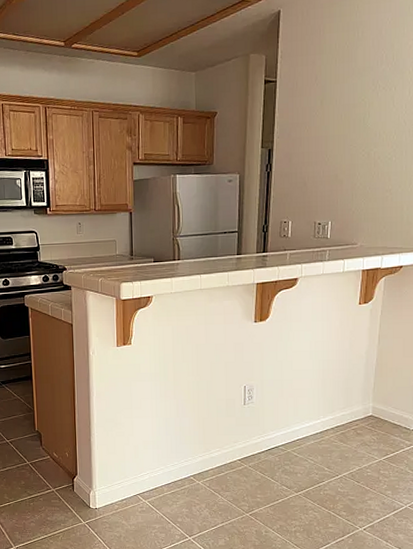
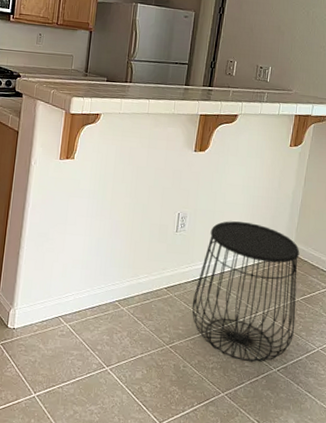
side table: none [268,388,379,524] -> present [192,221,300,363]

